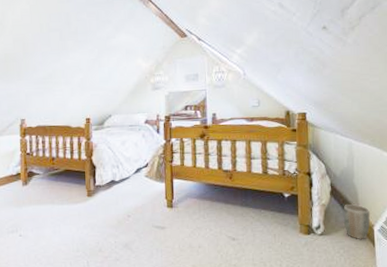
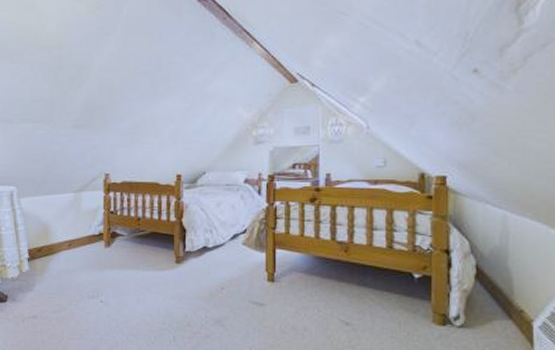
plant pot: present [343,204,371,240] -> none [491,292,529,338]

